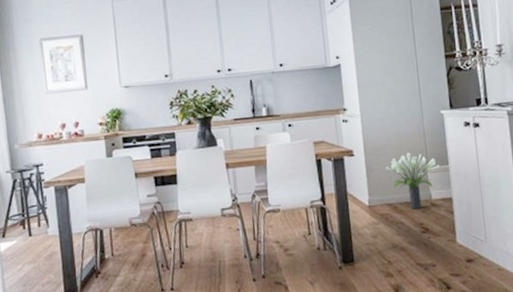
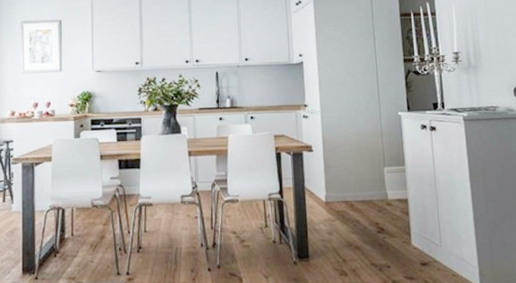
potted plant: present [385,152,440,210] -> none [343,151,396,208]

